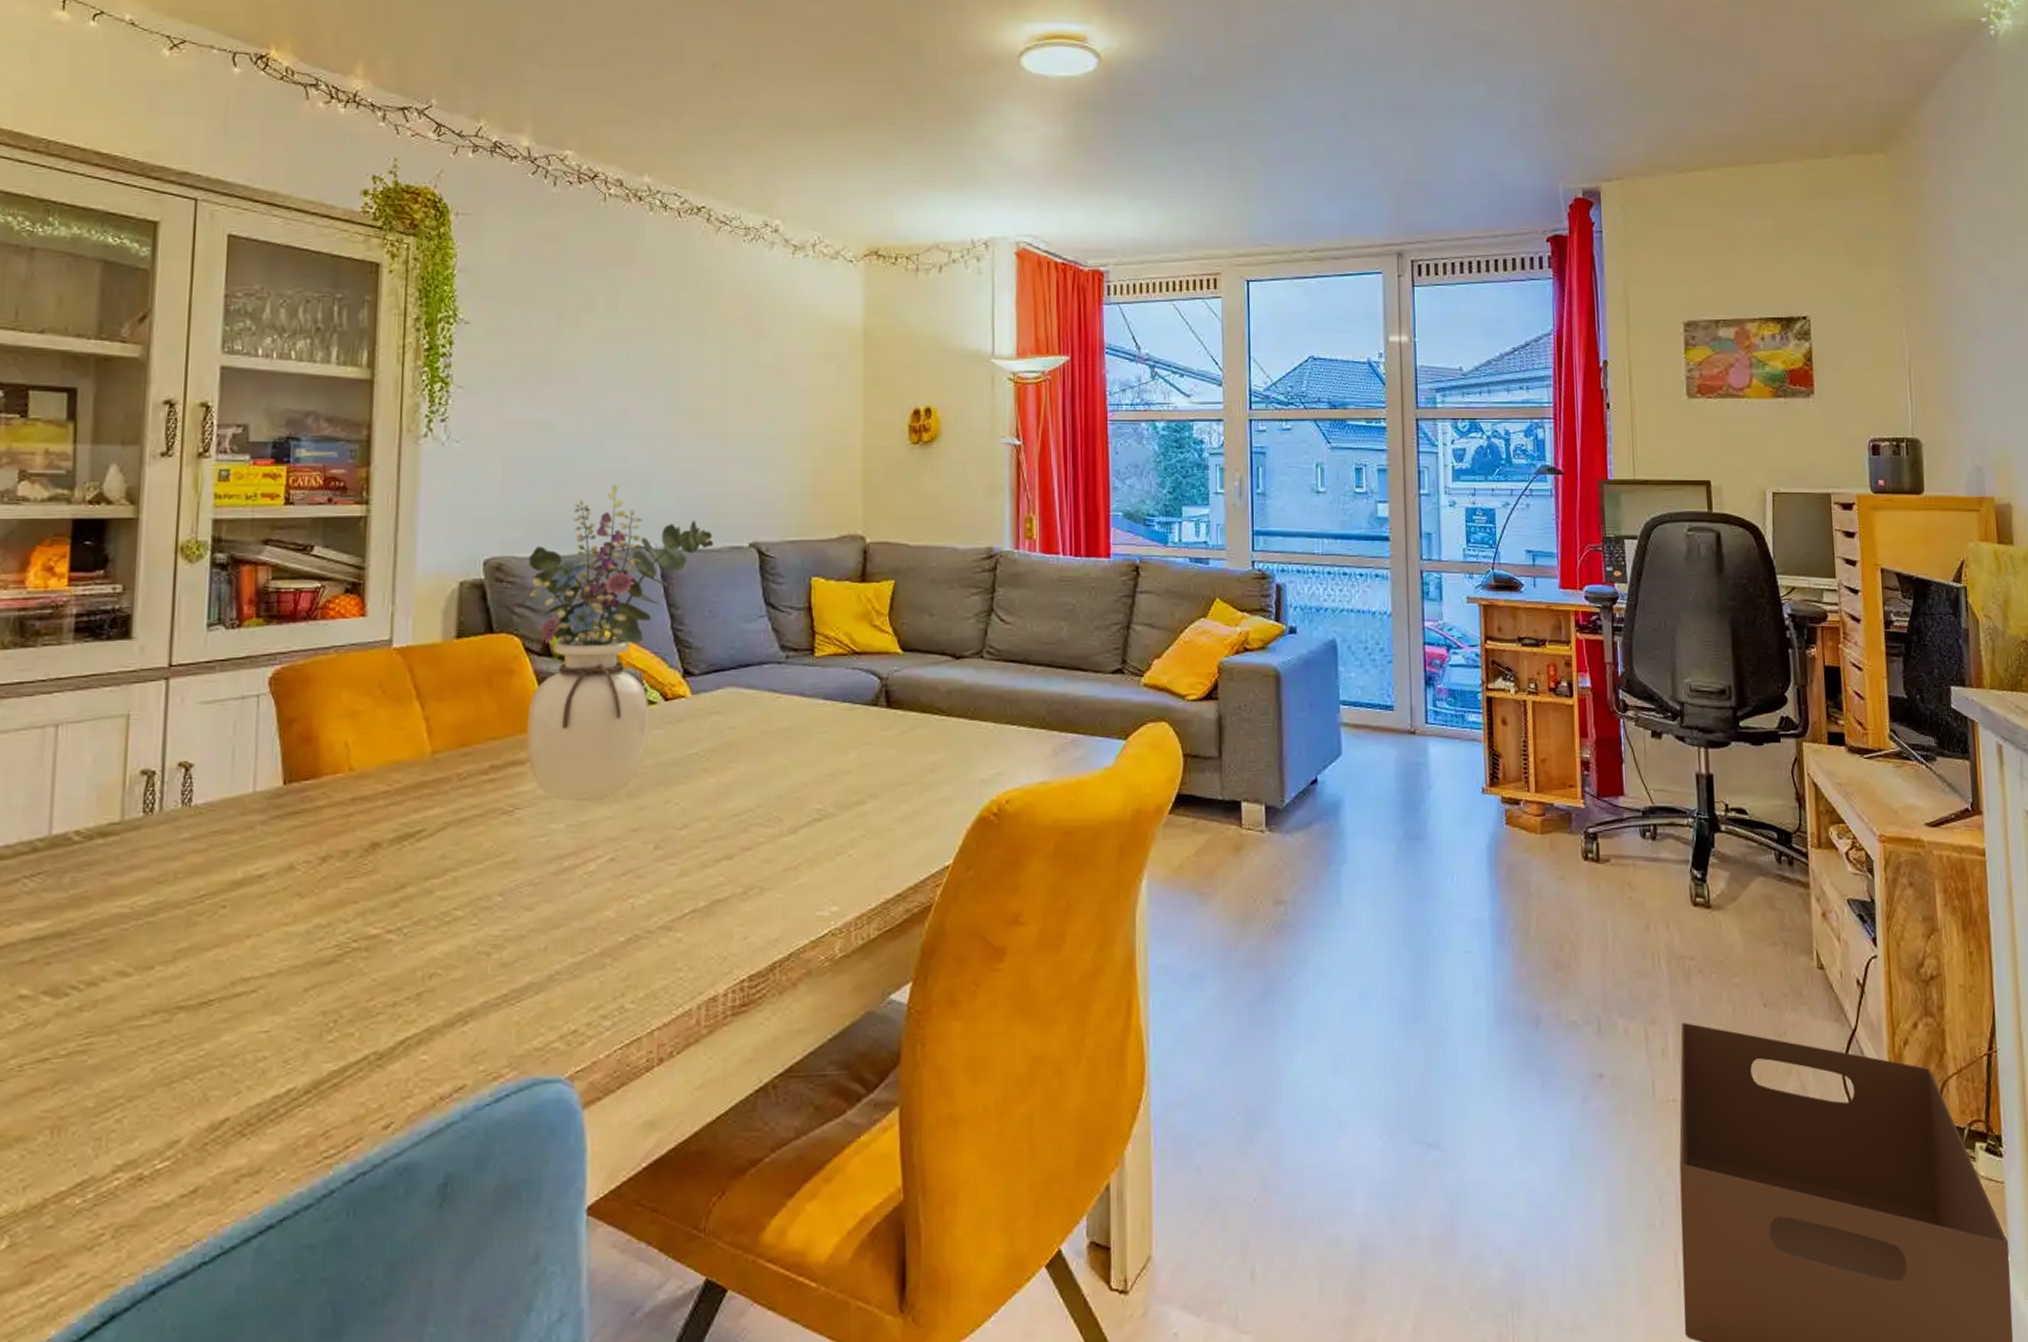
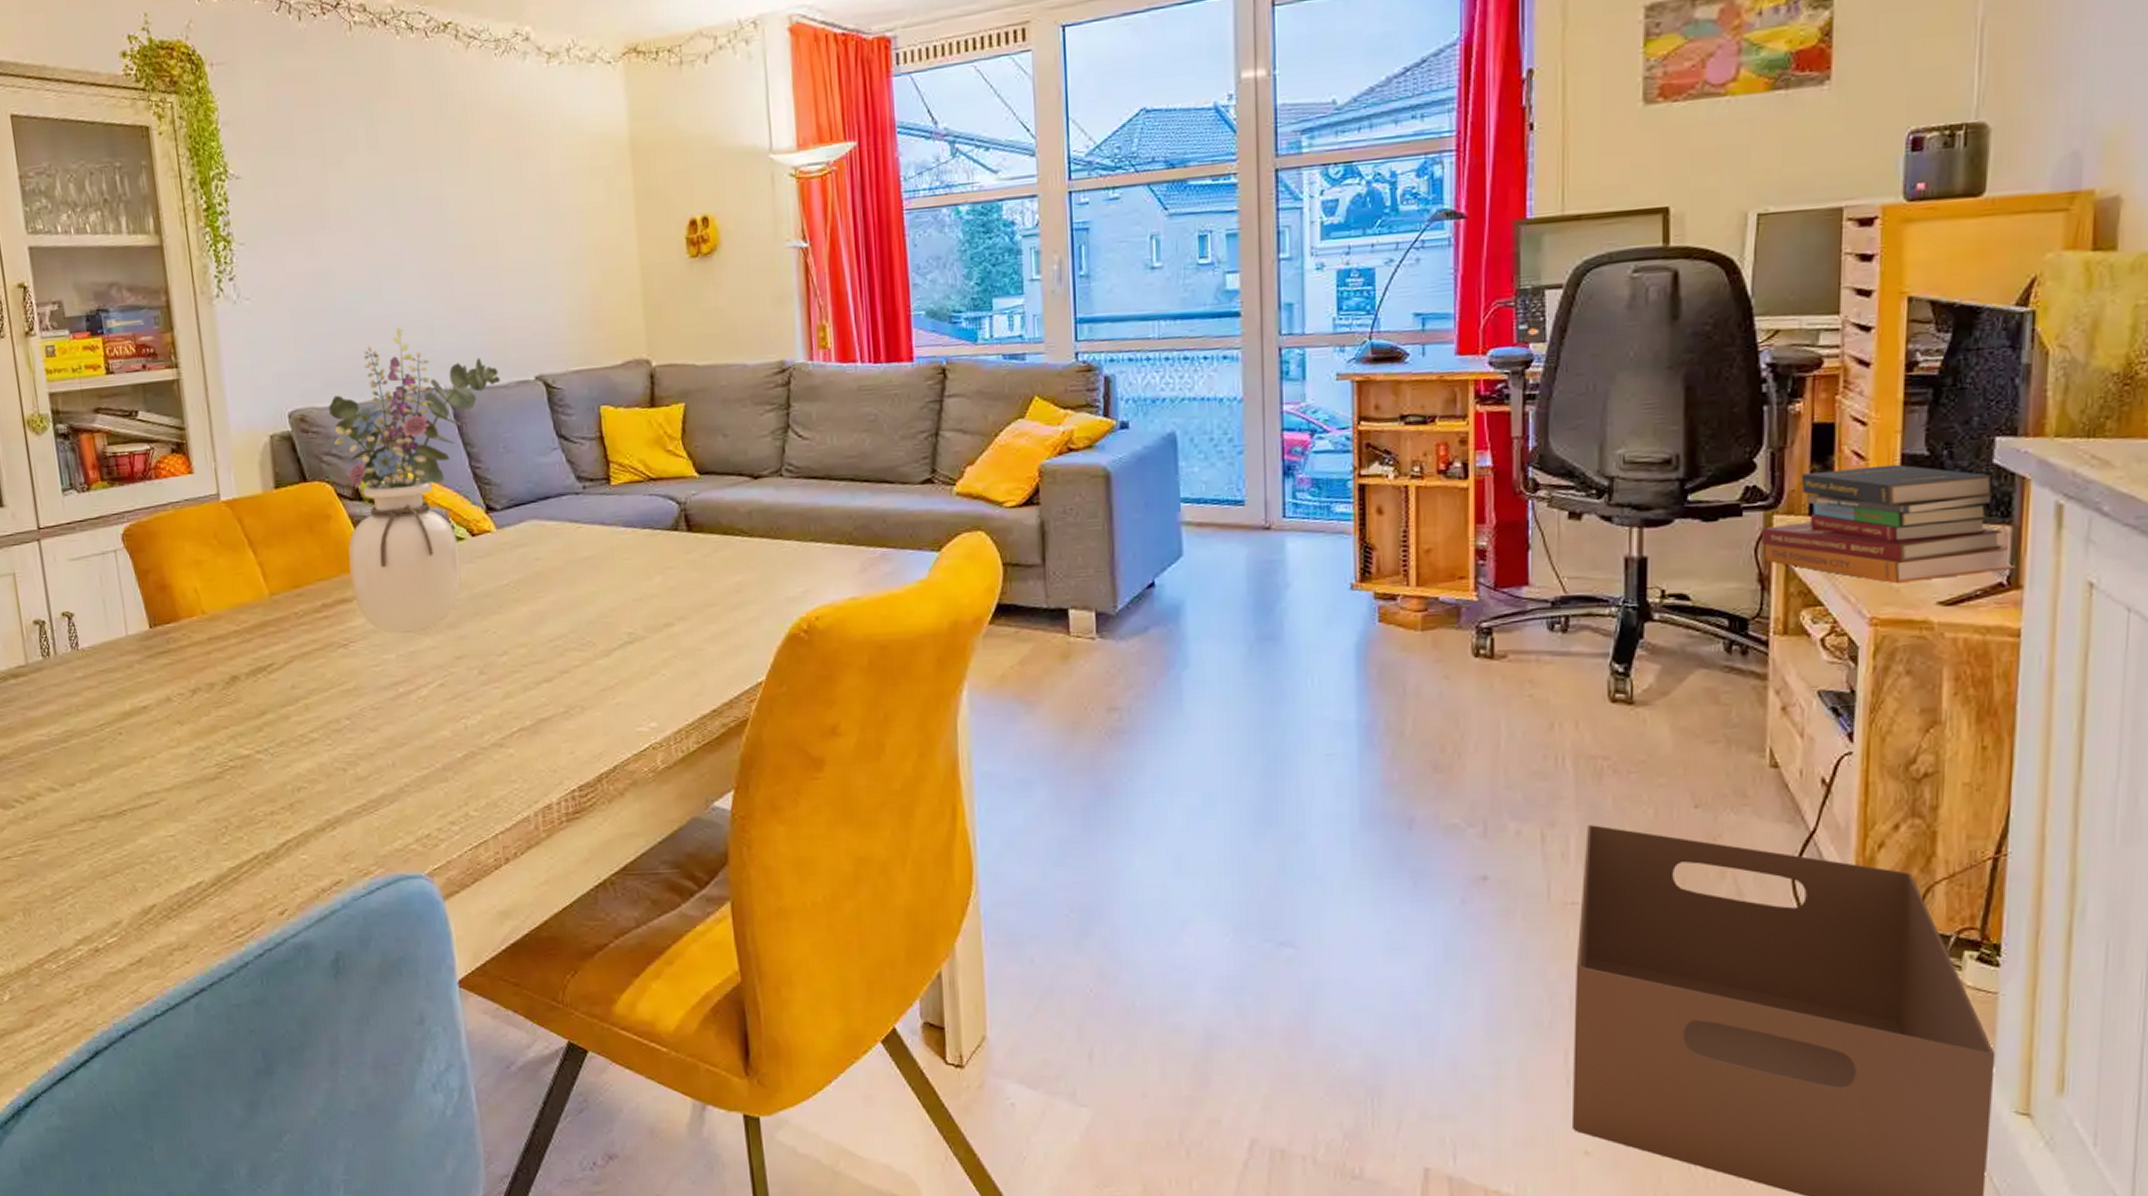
books: none [1794,704,1977,805] -> present [1760,464,2017,583]

